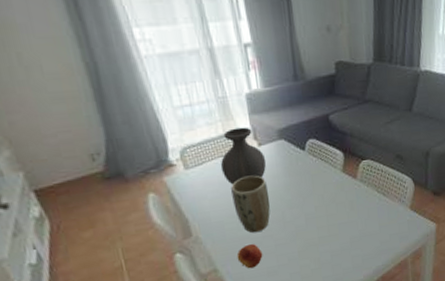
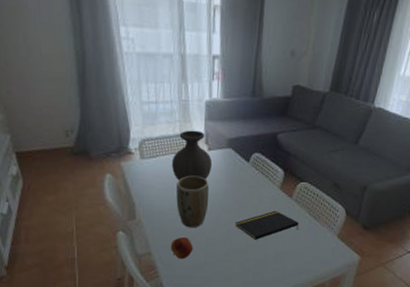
notepad: none [302,195,370,230] -> present [234,210,299,240]

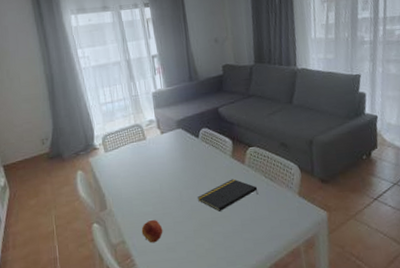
vase: present [171,130,213,181] -> none [131,118,167,166]
plant pot: present [176,175,209,228] -> none [139,158,170,210]

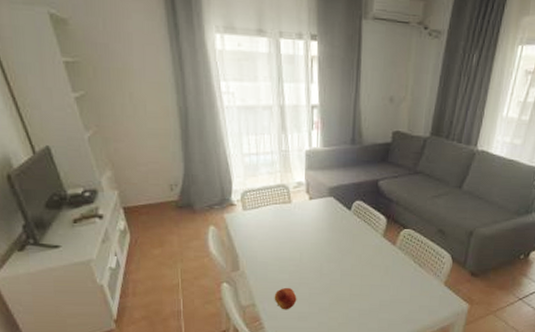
notepad: present [197,179,259,212] -> none [338,259,404,289]

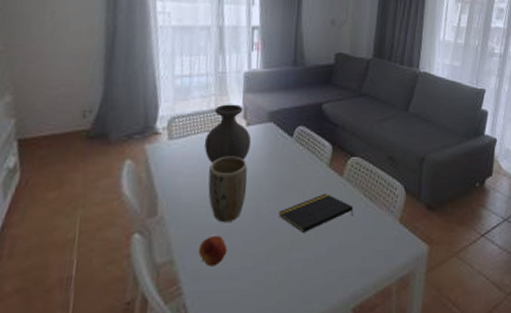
vase: none [273,180,314,231] -> present [204,104,252,164]
plant pot: none [279,225,312,278] -> present [208,156,248,223]
notepad: none [338,259,404,289] -> present [278,193,354,233]

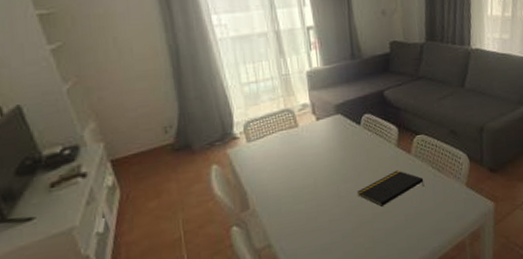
fruit: present [198,236,227,267] -> none [291,219,317,246]
vase: present [204,104,252,164] -> none [280,102,324,158]
plant pot: present [208,156,248,223] -> none [289,148,326,207]

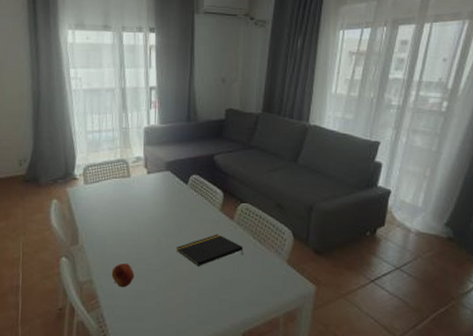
fruit: none [291,219,317,246] -> present [111,264,135,288]

